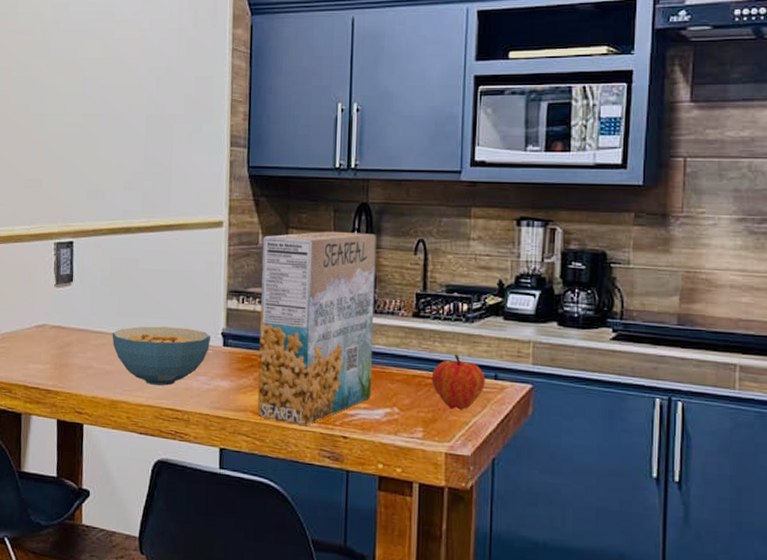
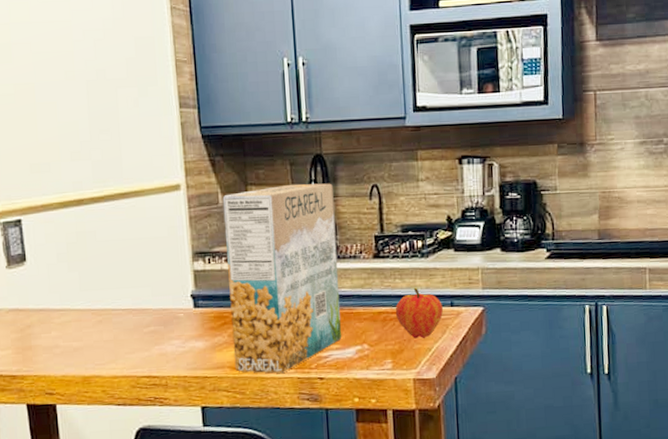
cereal bowl: present [112,326,211,386] -> none [76,294,181,355]

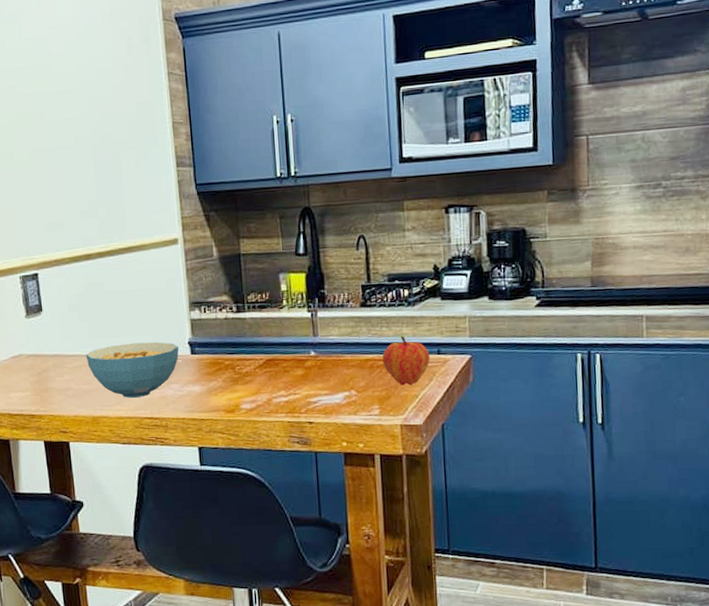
cereal bowl: none [76,294,181,355] -> present [86,341,179,398]
cereal box: present [222,183,341,373] -> none [216,235,330,417]

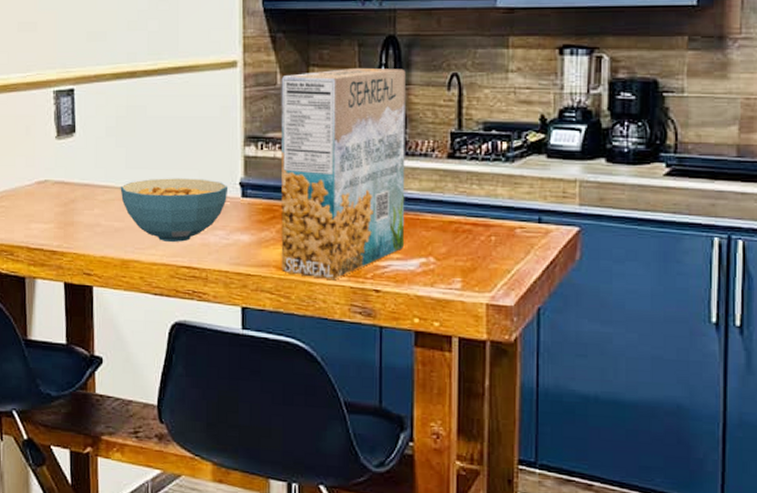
cereal box: none [216,235,330,417] -> present [281,67,406,279]
fruit: present [382,335,430,386] -> none [469,196,528,257]

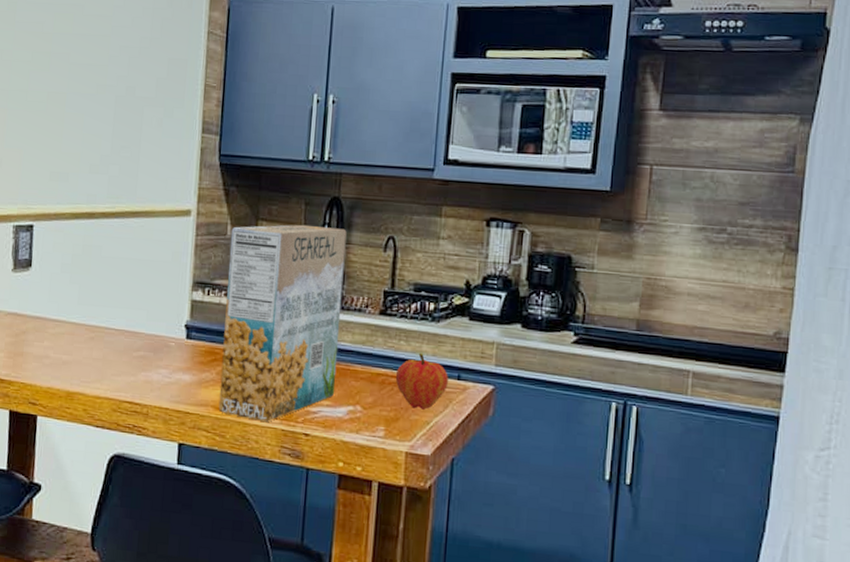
cereal bowl: present [120,178,229,242] -> none [70,316,174,378]
fruit: none [469,196,528,257] -> present [395,353,448,410]

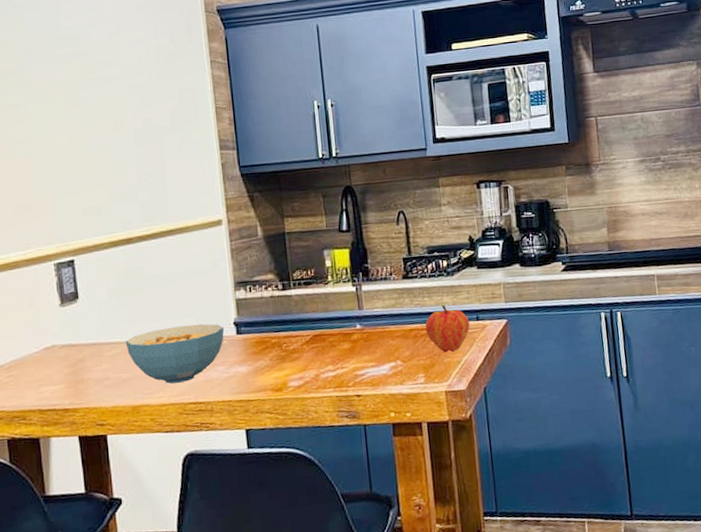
cereal bowl: none [70,316,174,378] -> present [125,323,225,384]
cereal box: present [218,224,347,422] -> none [261,211,376,394]

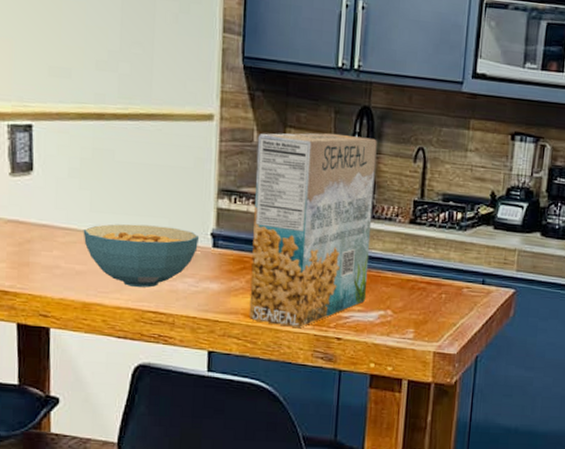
cereal box: none [261,211,376,394] -> present [249,133,377,328]
fruit: present [425,304,470,353] -> none [424,259,474,312]

